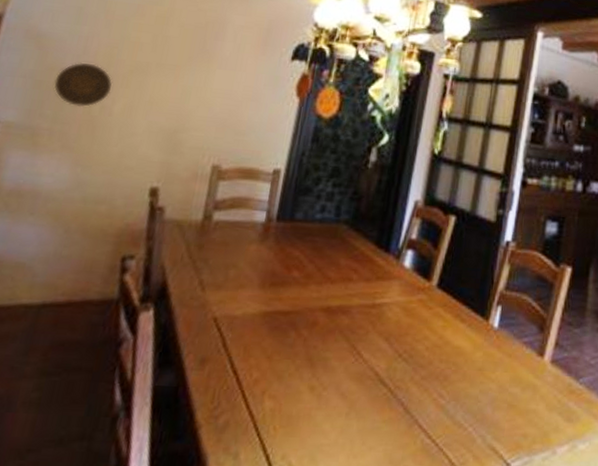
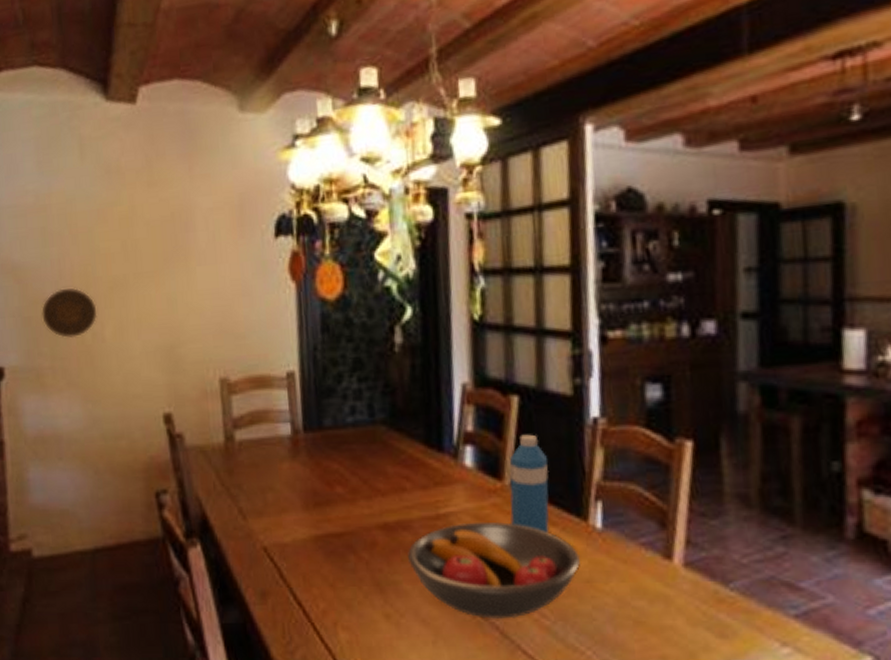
fruit bowl: none [341,313,477,397] -> present [408,522,580,619]
water bottle: none [430,247,469,328] -> present [509,434,550,534]

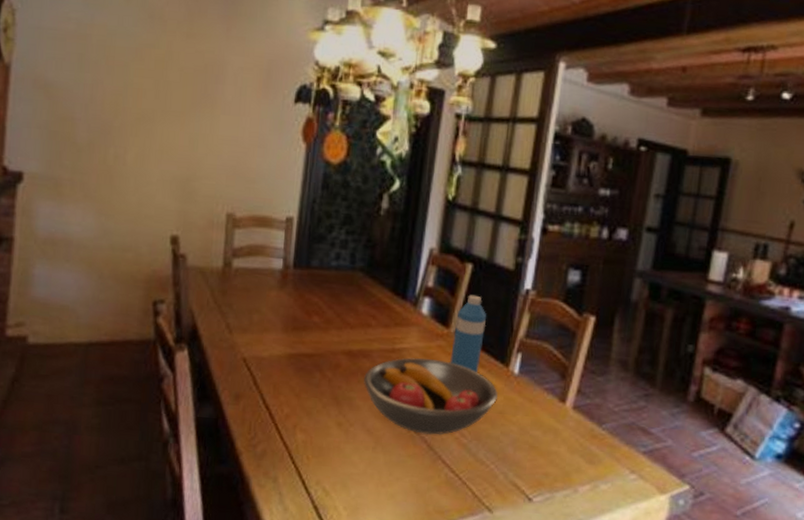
decorative plate: present [41,288,98,338] -> none [68,111,123,157]

